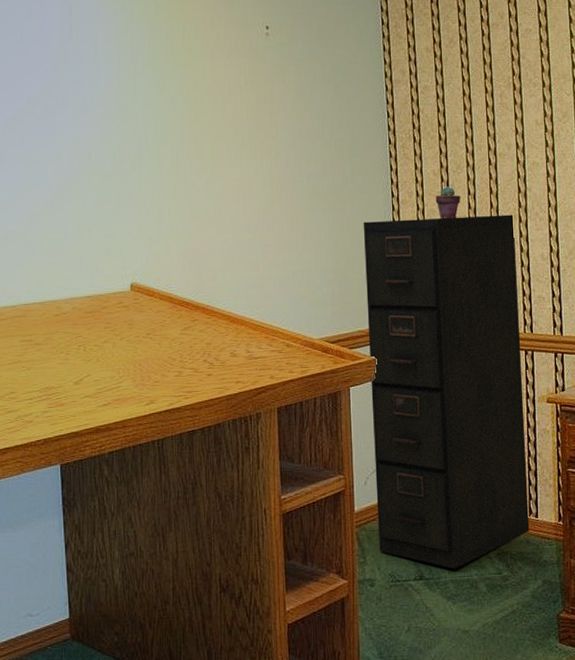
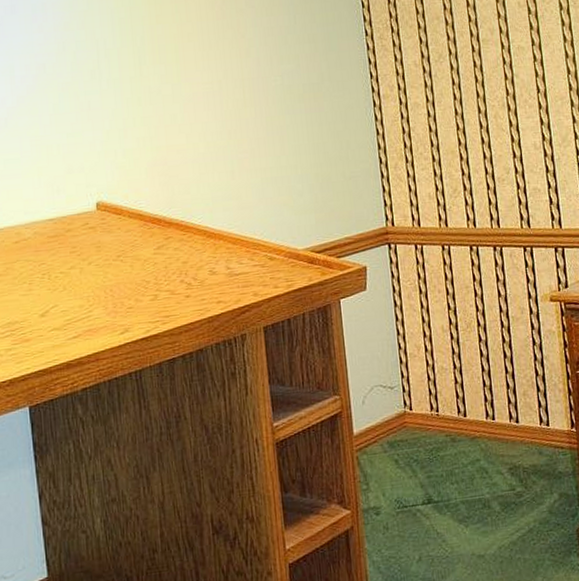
filing cabinet: present [363,215,530,569] -> none [343,103,542,489]
potted succulent: present [435,186,461,219] -> none [418,77,445,112]

